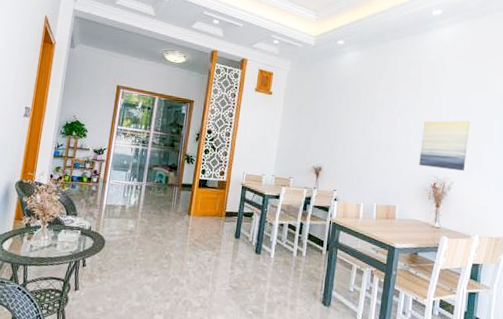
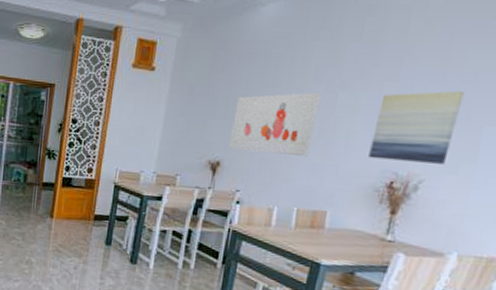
wall art: none [327,117,386,165] -> present [228,92,321,157]

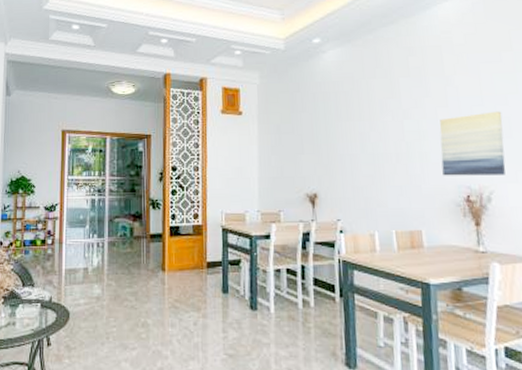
wall art: present [228,92,321,157] -> none [319,122,393,181]

